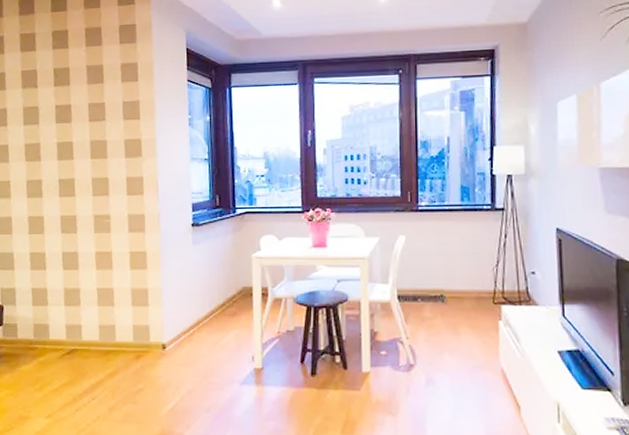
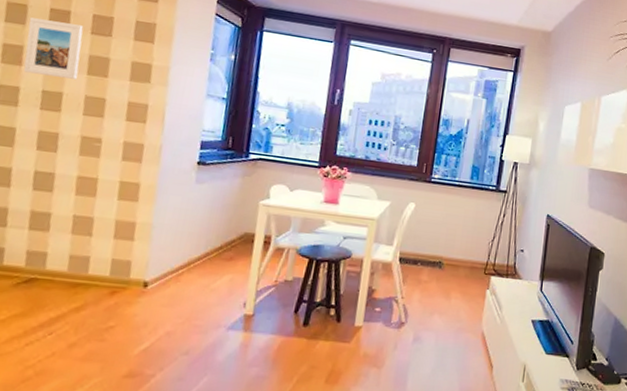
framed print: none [41,115,84,166] -> present [23,17,84,79]

